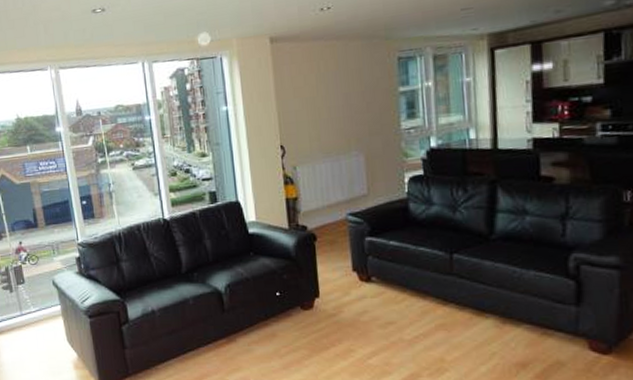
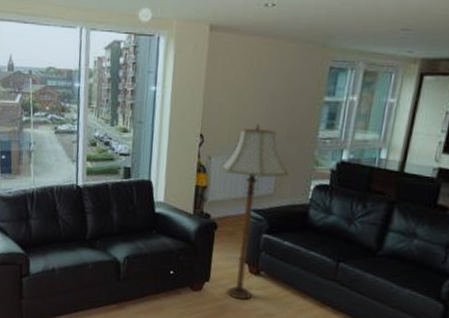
floor lamp: none [307,125,379,311] -> present [220,124,289,300]

